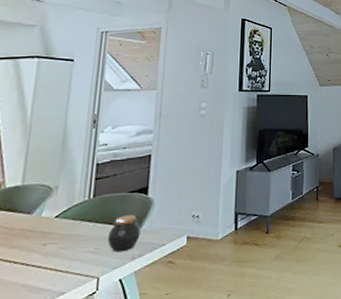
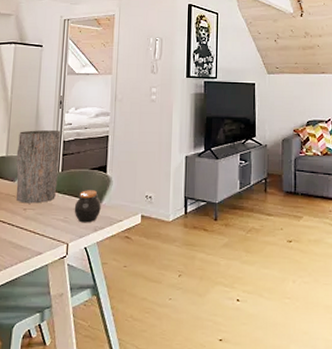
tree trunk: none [33,153,94,238] -> present [16,130,61,204]

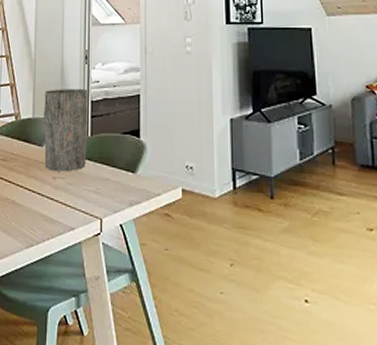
jar: present [74,190,101,223] -> none [106,157,136,196]

